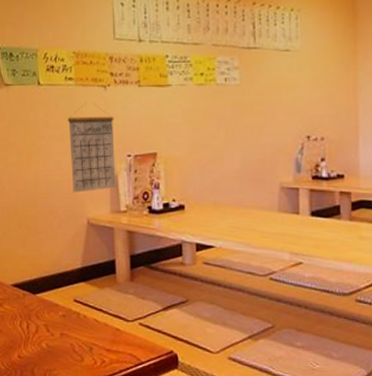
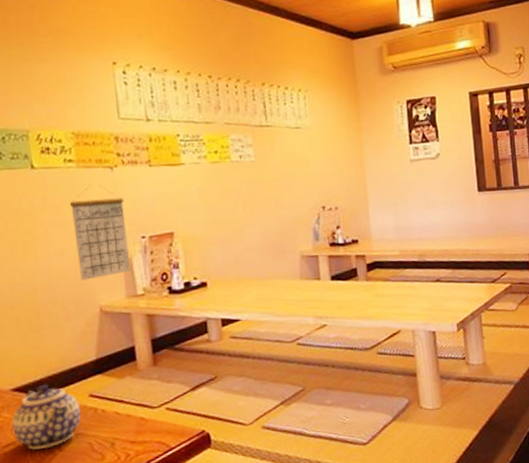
teapot: none [11,284,67,342] -> present [12,384,82,450]

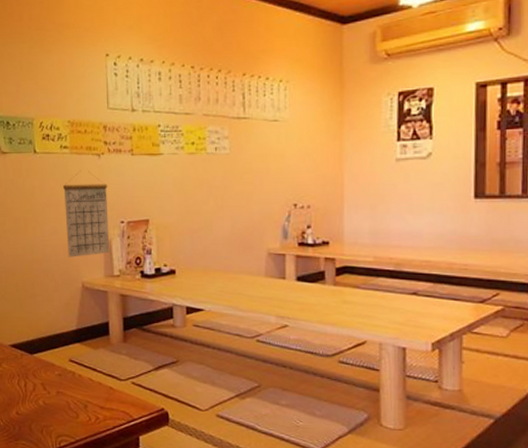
teapot: present [12,384,82,450] -> none [9,344,62,400]

